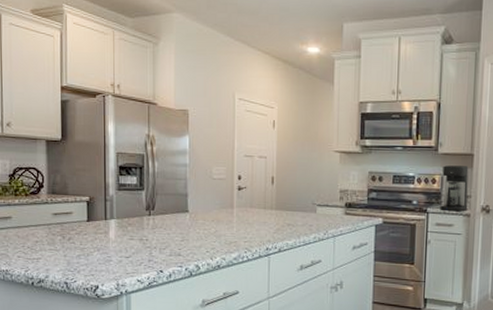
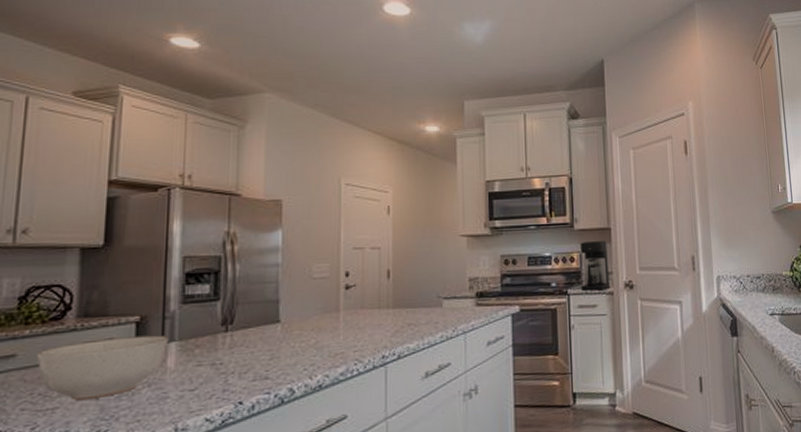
bowl: none [25,211,110,255] -> present [37,334,169,400]

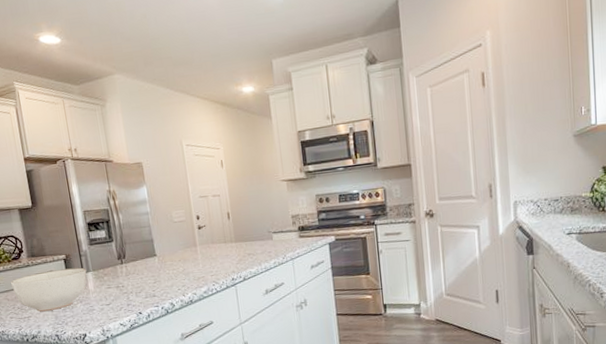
coffee maker: present [580,241,611,292] -> none [384,176,413,222]

